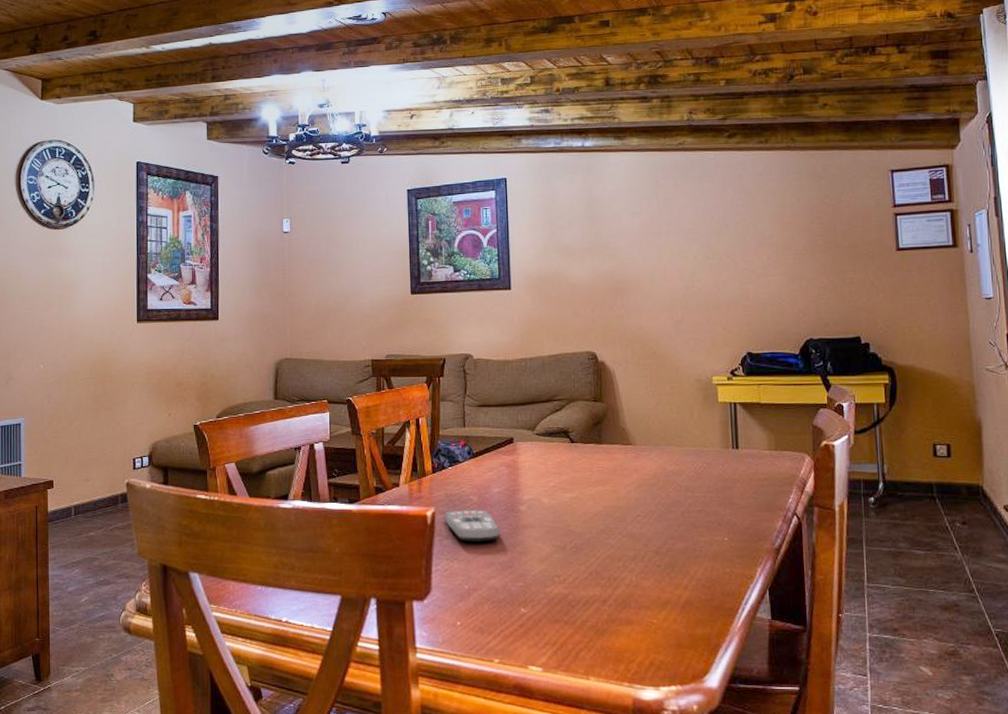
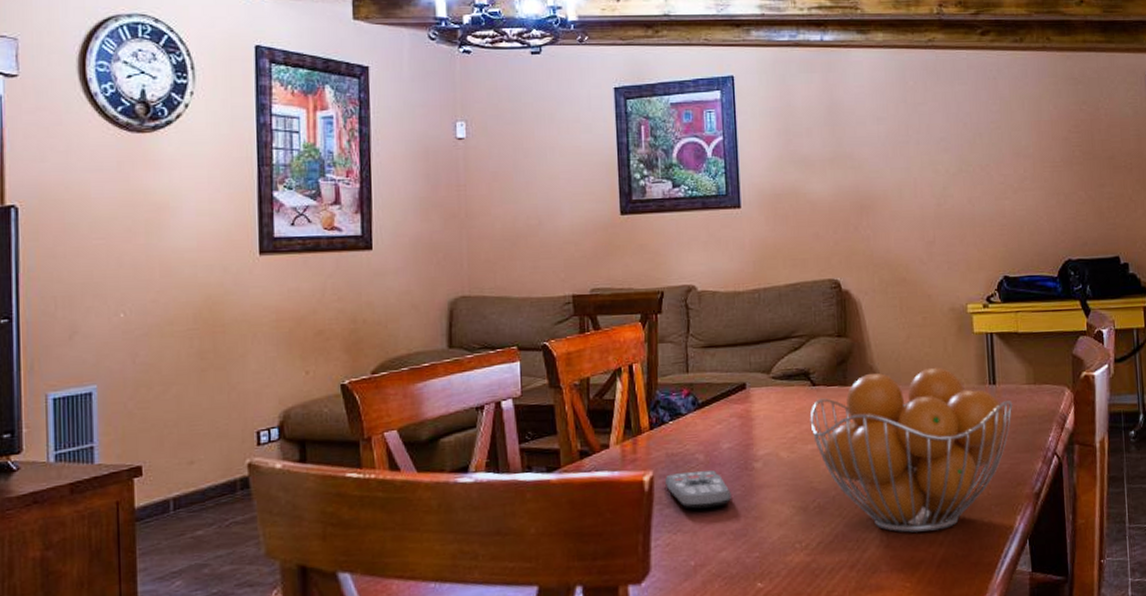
fruit basket: none [568,431,755,576] -> present [810,367,1013,533]

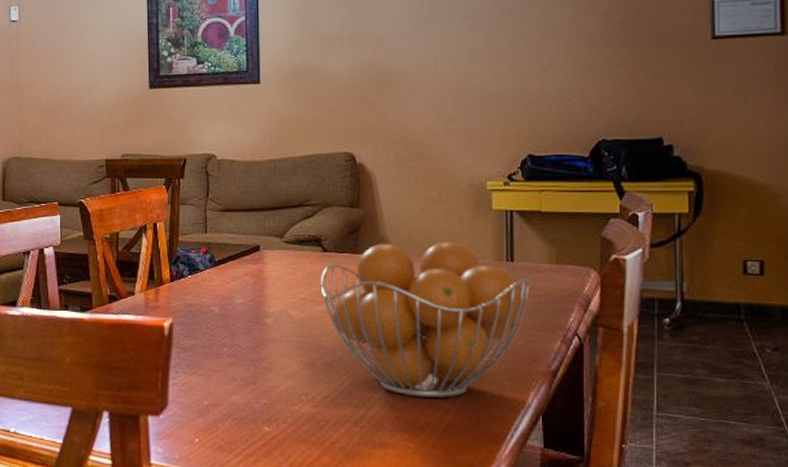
remote control: present [665,470,731,509] -> none [183,321,243,355]

